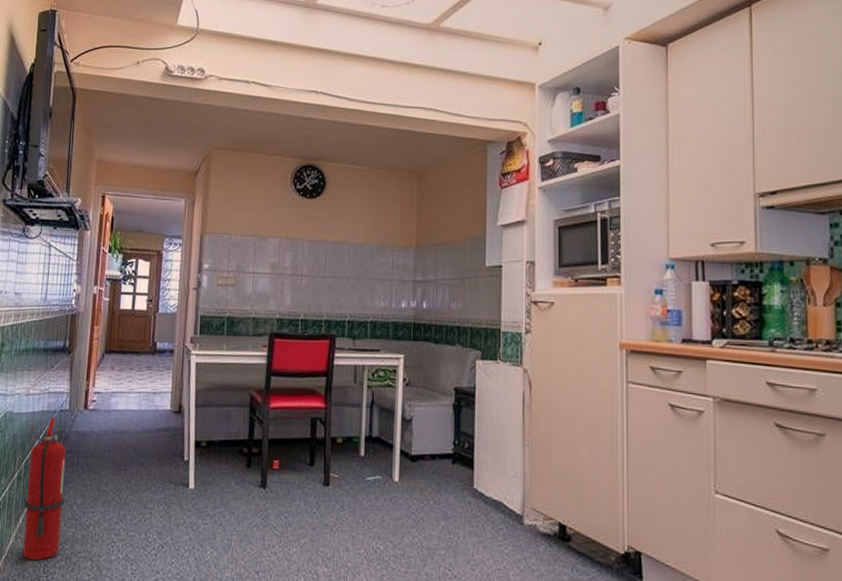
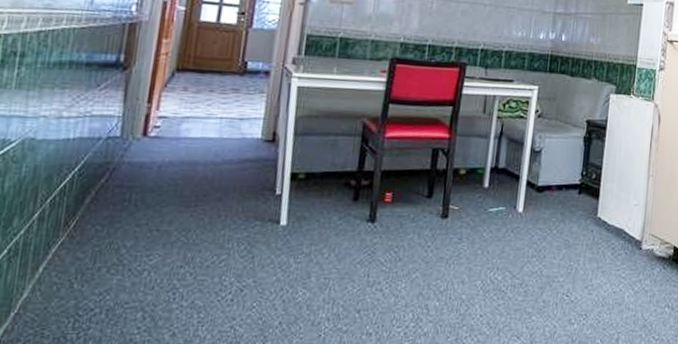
fire extinguisher: present [23,416,66,561] -> none [42,144,113,316]

